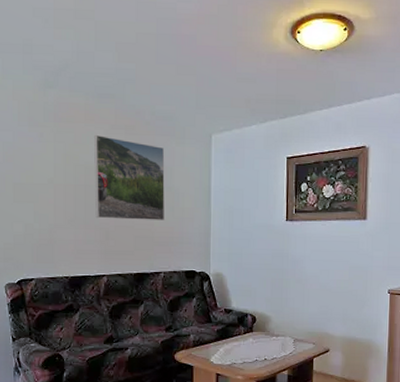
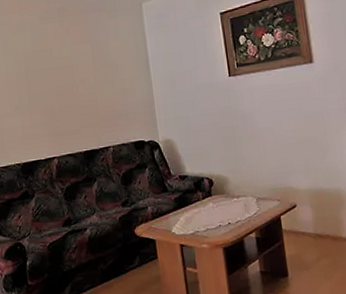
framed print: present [94,134,165,220] -> none [30,21,106,103]

